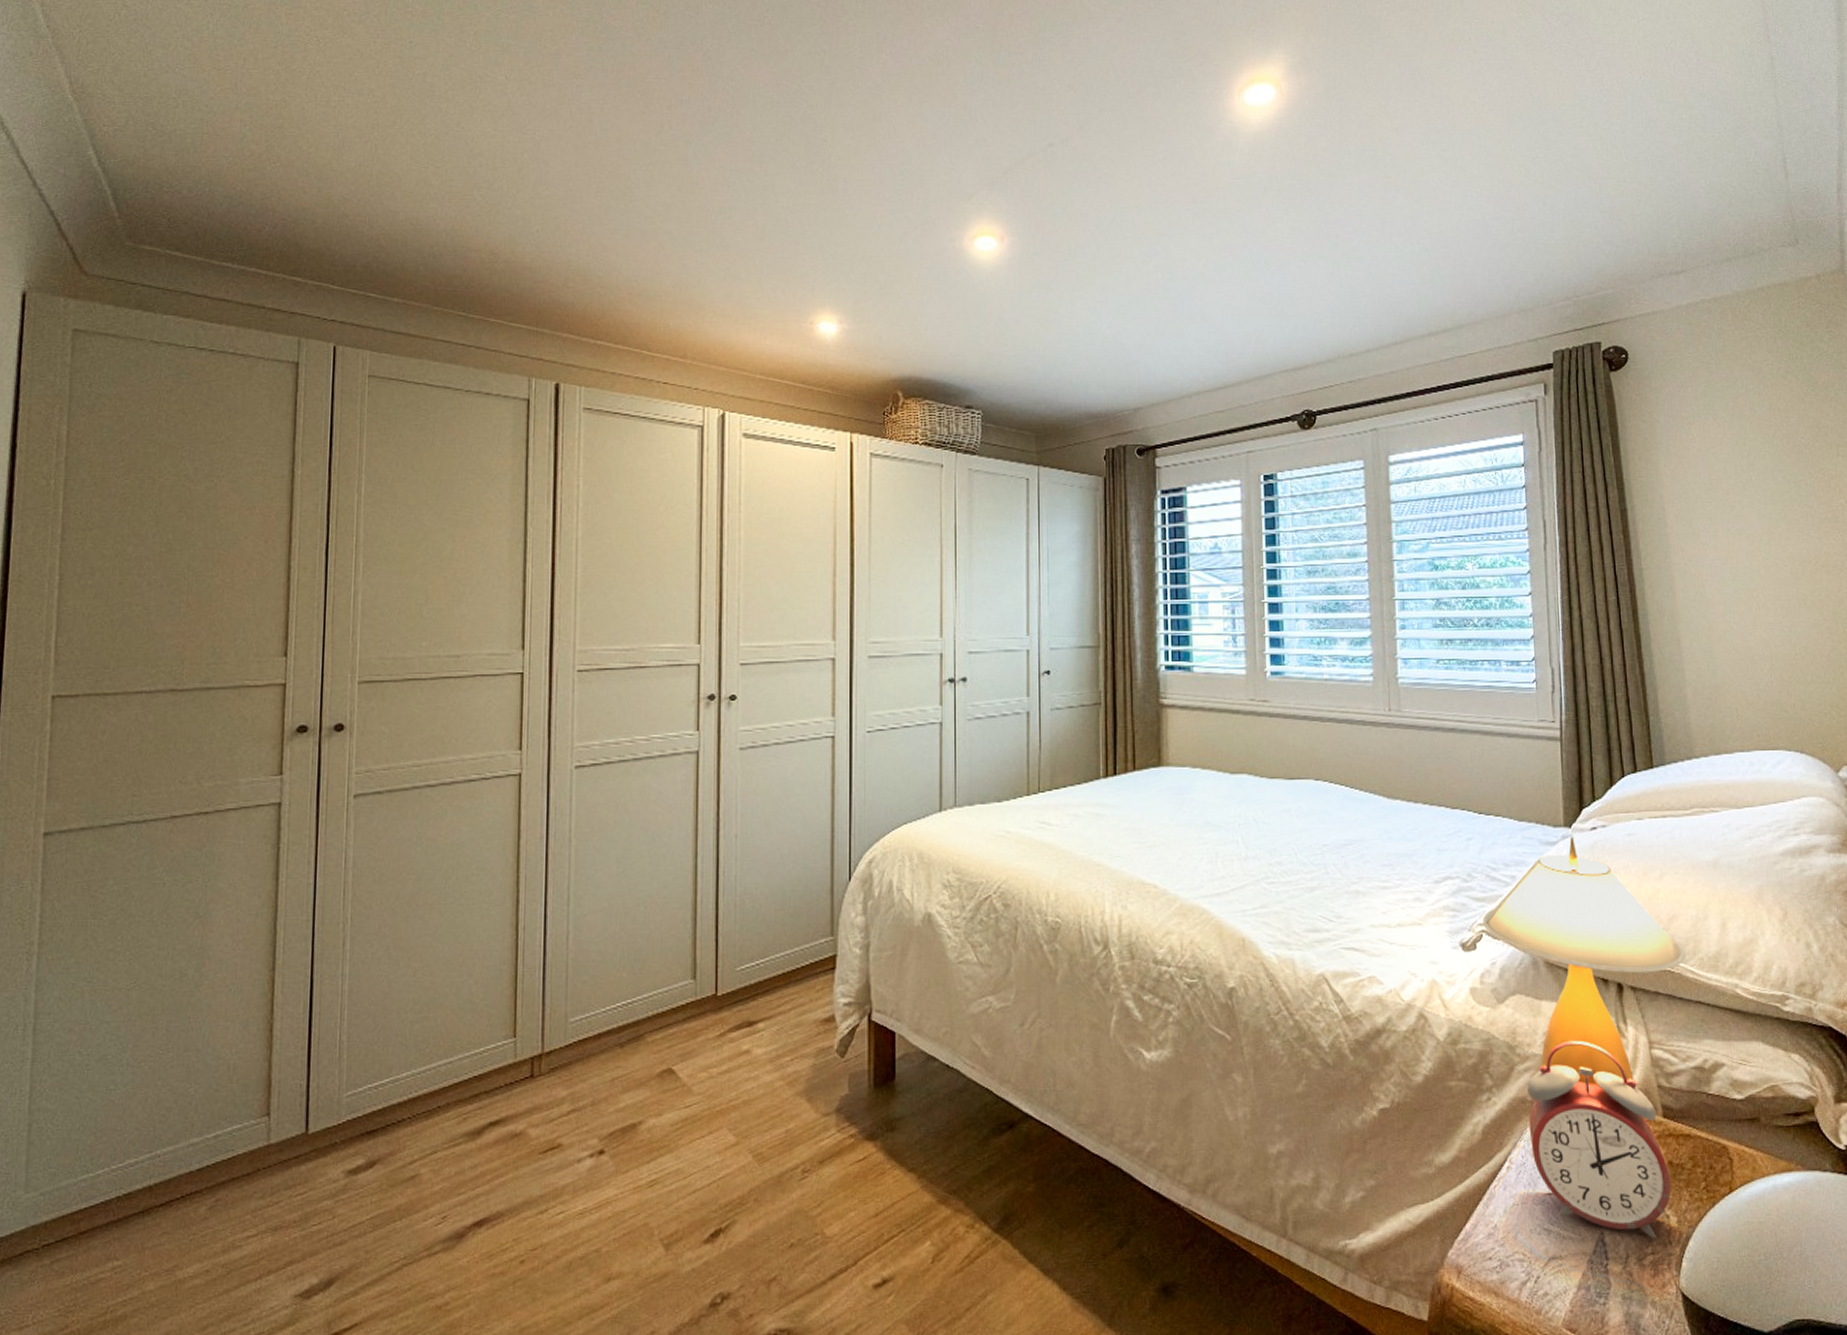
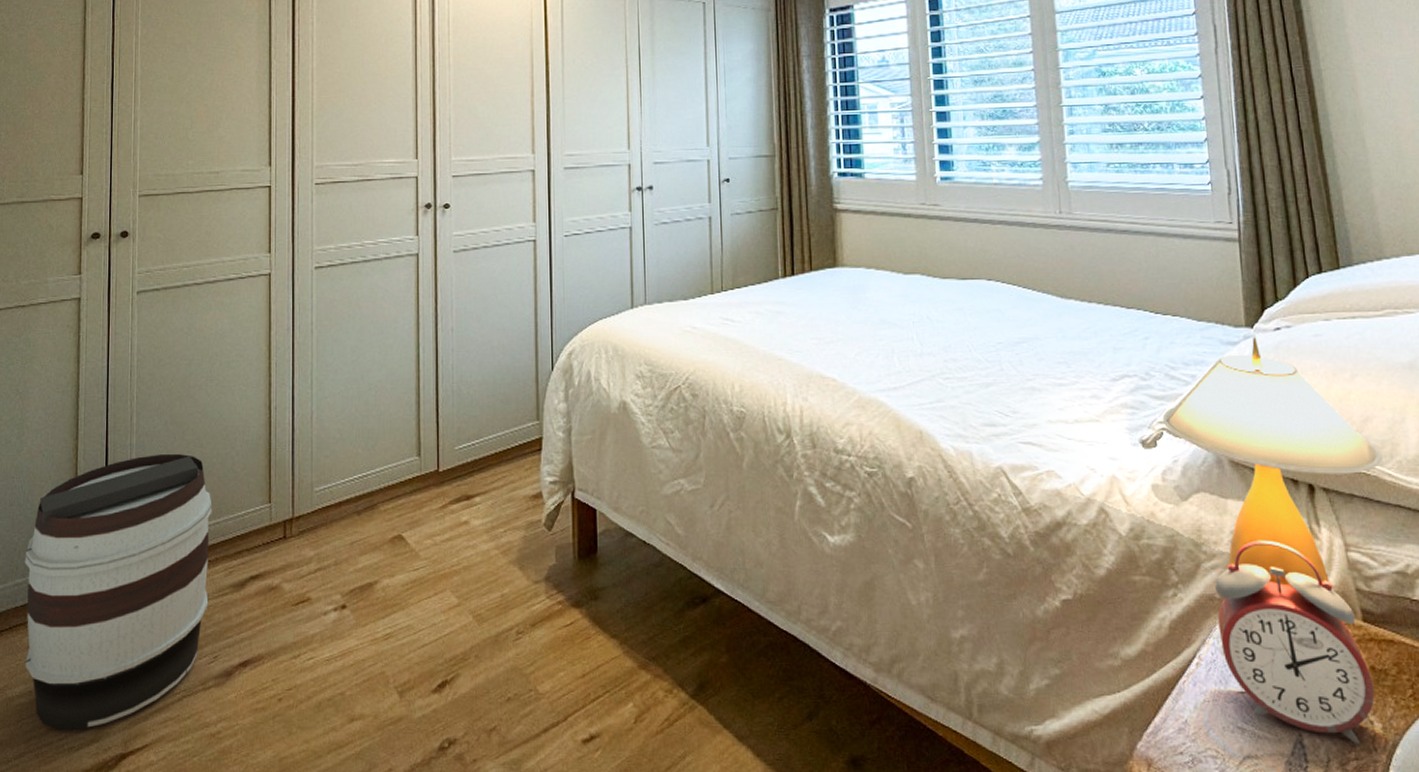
barrel: none [202,984,444,1313] -> present [25,454,212,729]

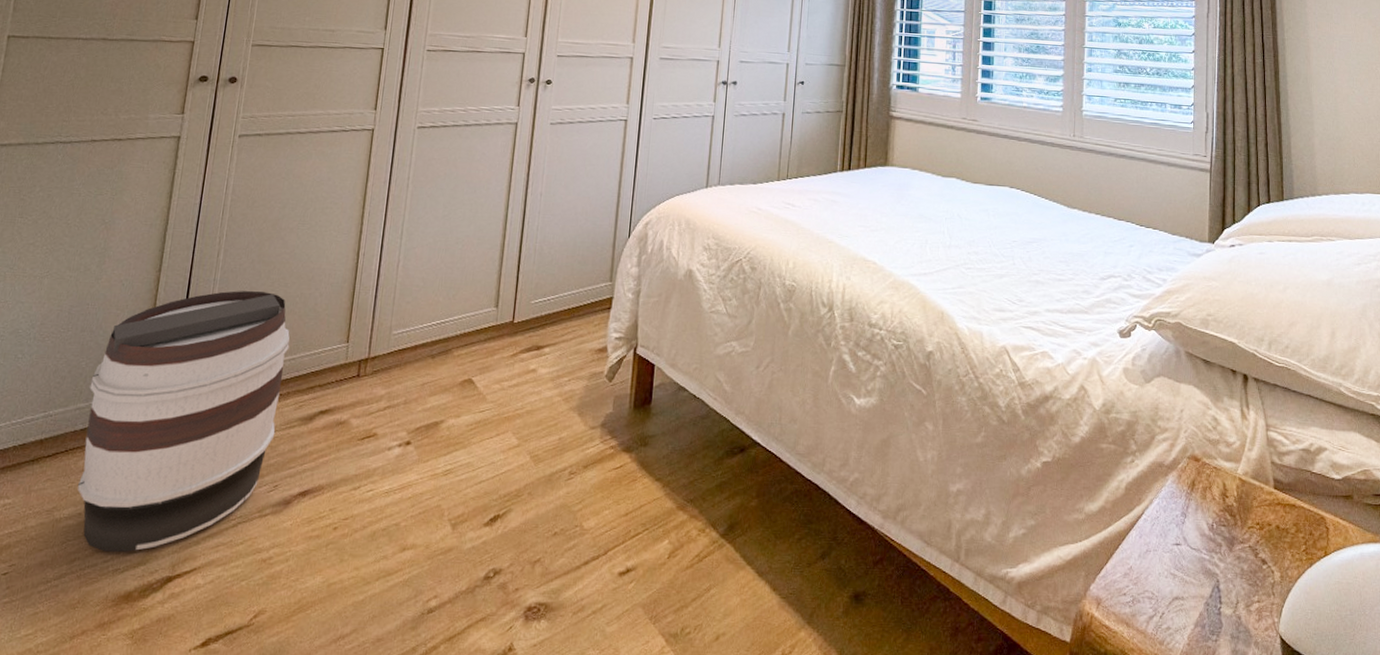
table lamp: present [1162,337,1382,589] -> none [1137,251,1301,460]
alarm clock: present [1215,540,1375,745] -> none [1164,418,1277,590]

